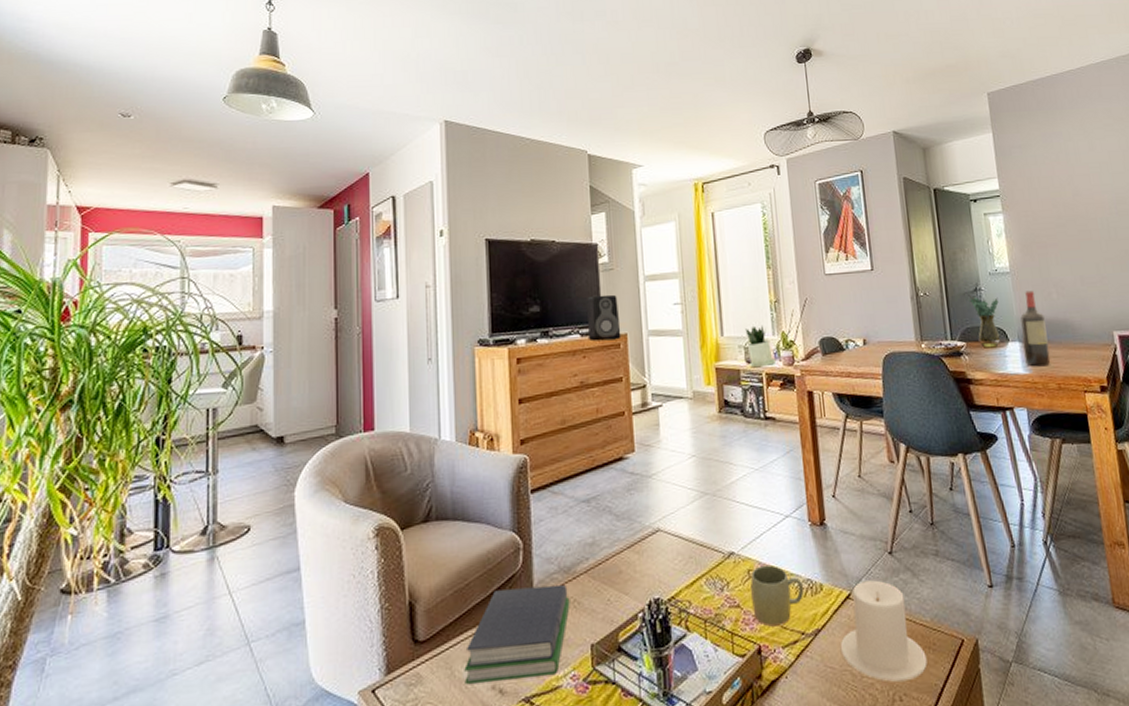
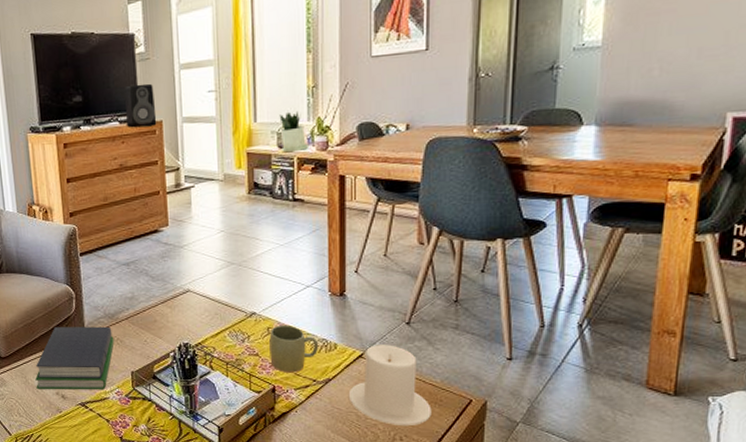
vase: present [968,295,1000,349] -> none [540,74,579,133]
wine bottle: present [1020,290,1051,367] -> none [599,67,637,153]

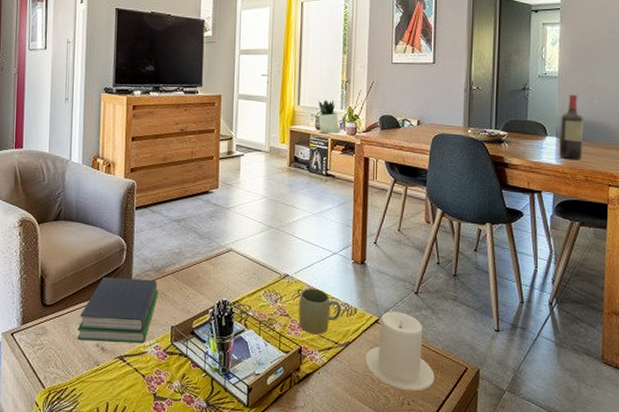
speaker: present [125,83,157,128] -> none [191,62,217,99]
wine bottle: none [599,67,637,153] -> present [559,94,584,160]

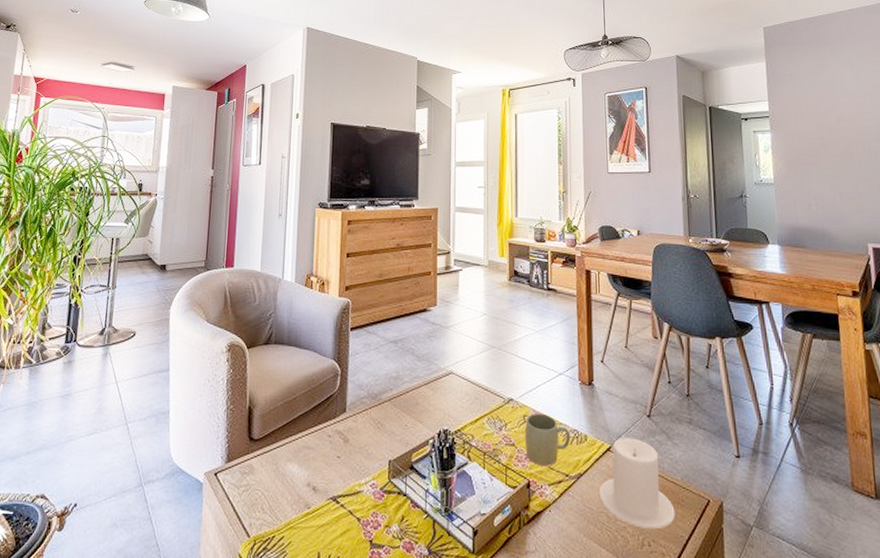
book: present [77,277,158,343] -> none [286,406,375,480]
planter: present [318,99,342,134] -> none [536,210,561,246]
wine bottle: present [559,94,584,160] -> none [781,201,807,269]

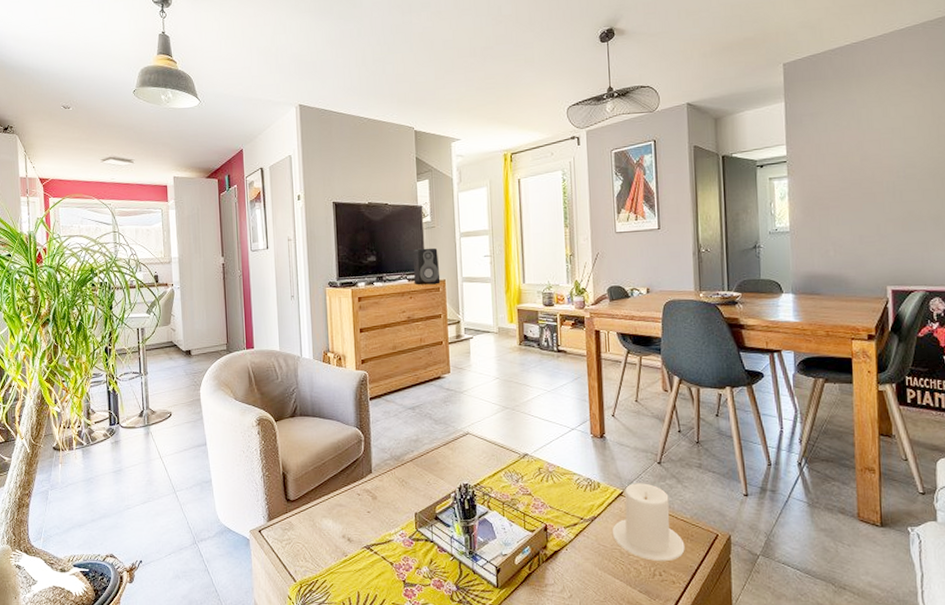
speaker: none [407,175,433,213] -> present [413,247,441,286]
mug: present [524,413,571,466] -> none [540,465,585,512]

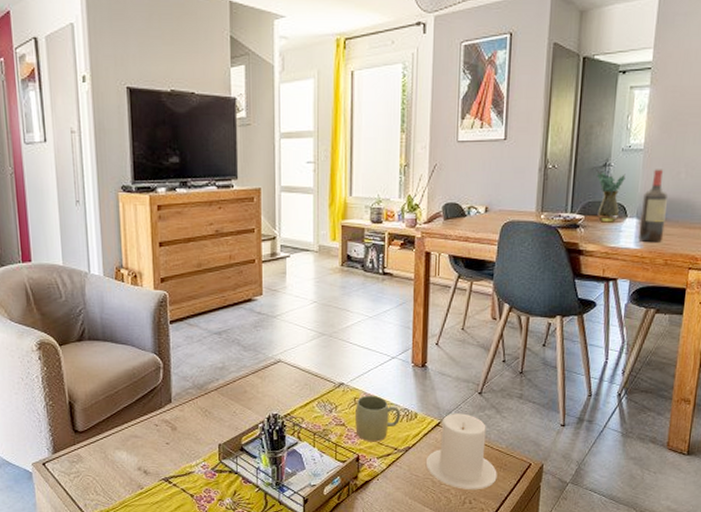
speaker: present [413,247,441,286] -> none [224,149,255,194]
mug: none [540,465,585,512] -> present [354,395,401,442]
vase: none [747,251,776,299] -> present [596,170,626,223]
wine bottle: none [795,248,822,316] -> present [638,169,669,243]

